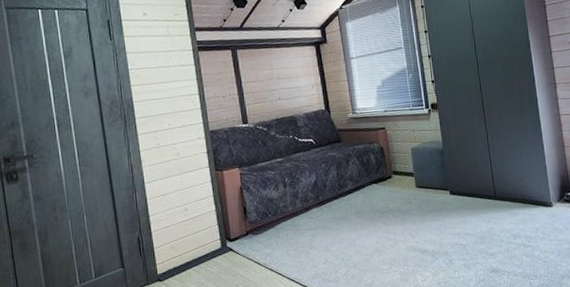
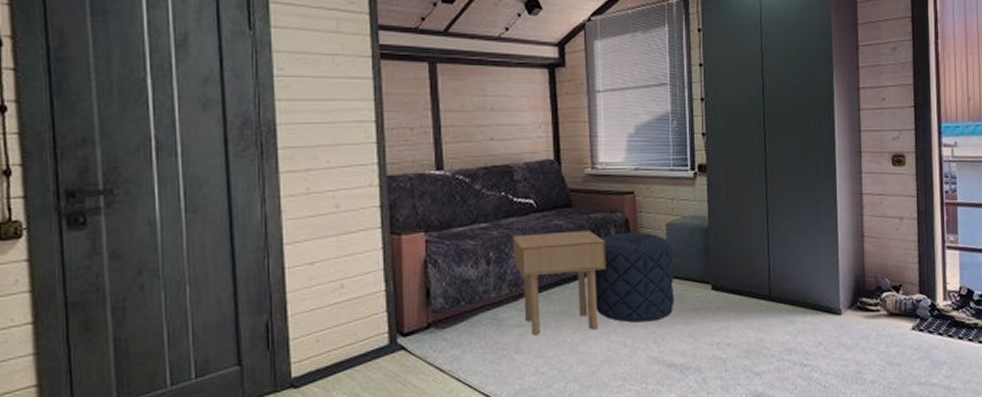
side table: none [300,158,370,235] -> present [512,230,606,335]
pouf: none [361,156,423,222] -> present [594,231,675,323]

